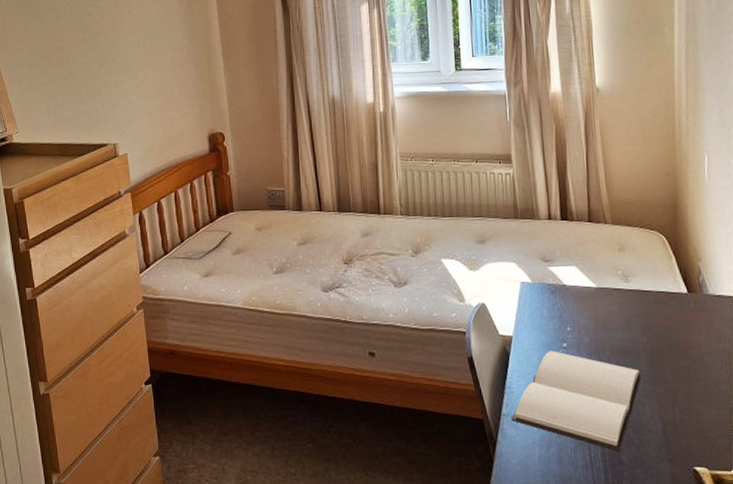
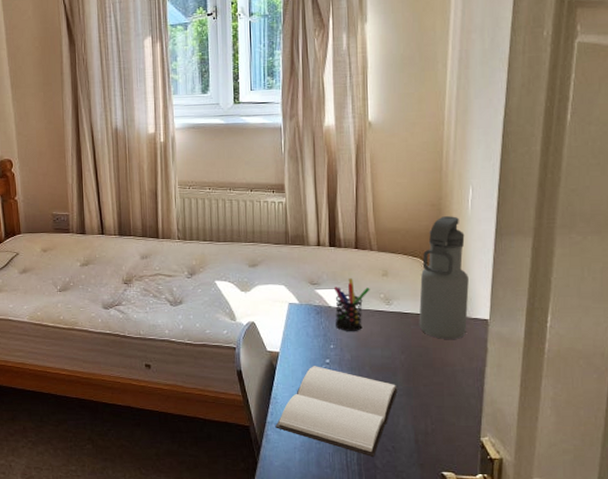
pen holder: none [567,254,607,312] -> present [333,278,370,331]
water bottle: none [659,185,712,319] -> present [419,216,469,339]

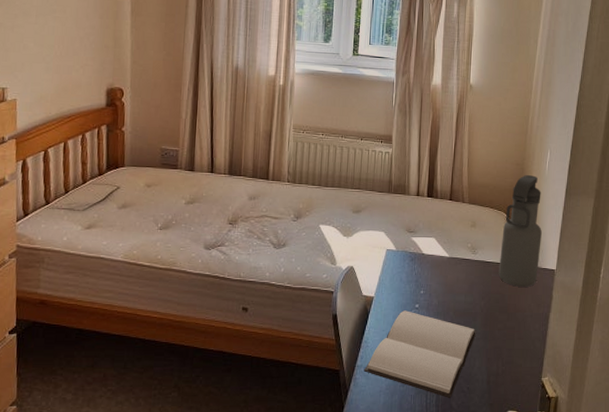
pen holder: present [333,278,370,331] -> none [427,228,460,278]

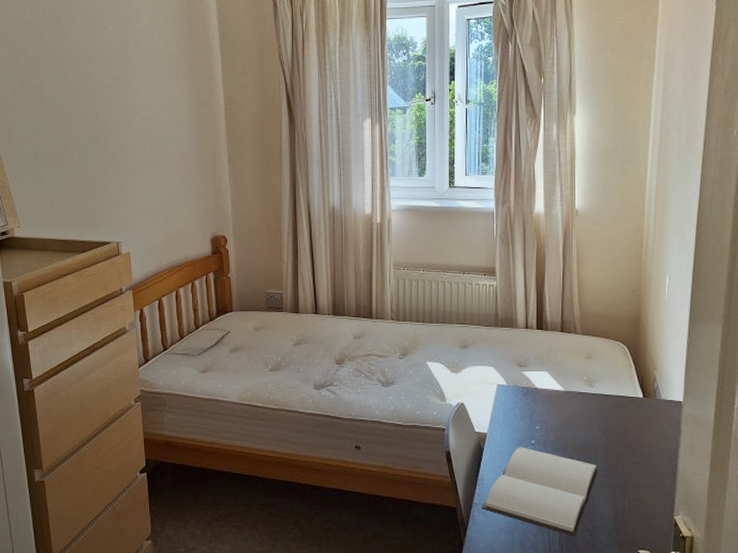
water bottle: present [498,175,542,287] -> none [619,302,665,420]

